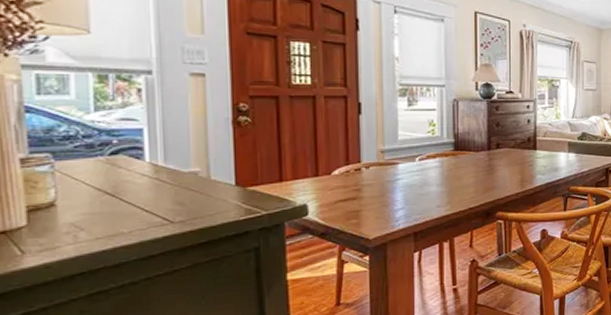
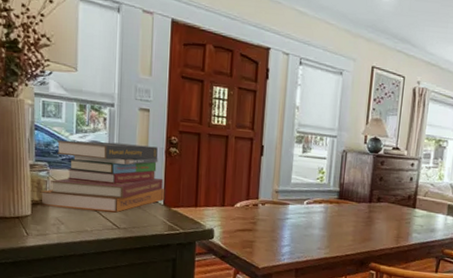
books: none [40,117,237,211] -> present [40,140,165,213]

